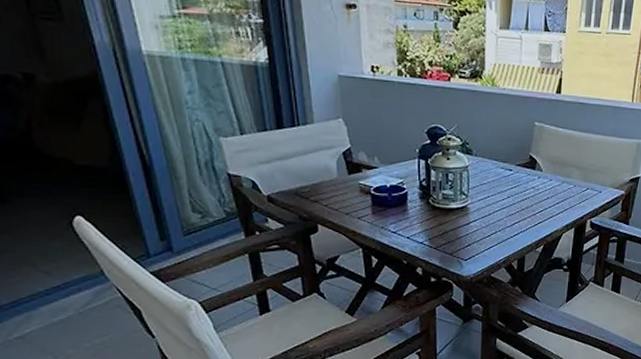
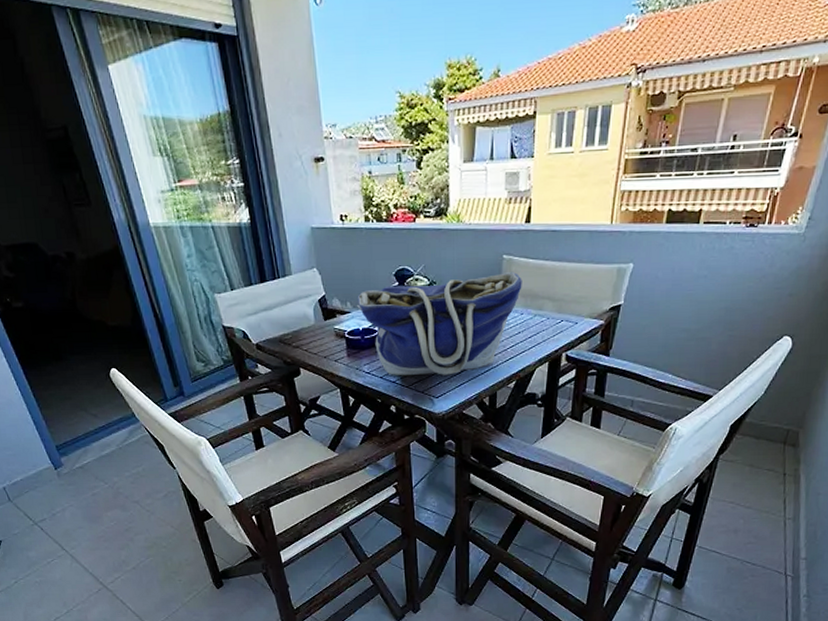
tote bag: none [385,138,552,238] -> present [357,271,522,376]

